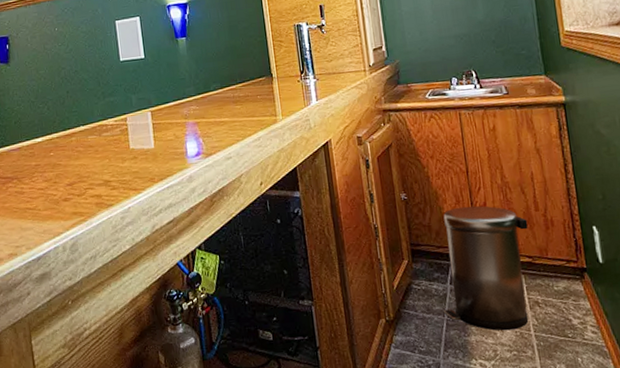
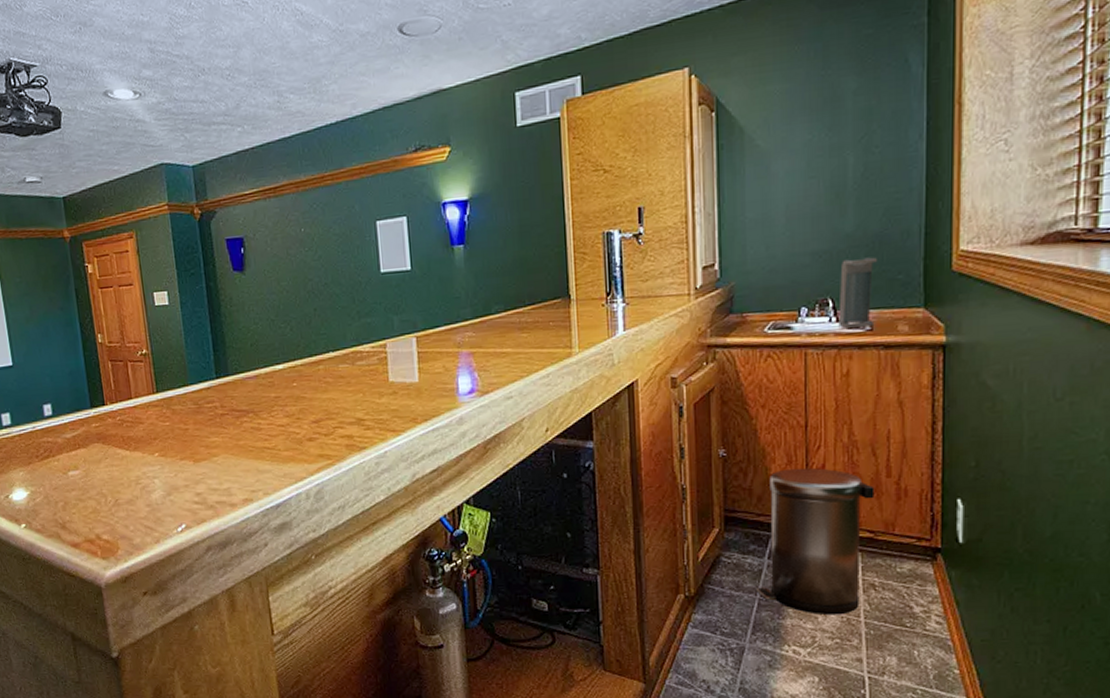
soap dispenser: none [478,38,508,93] -> present [838,257,877,328]

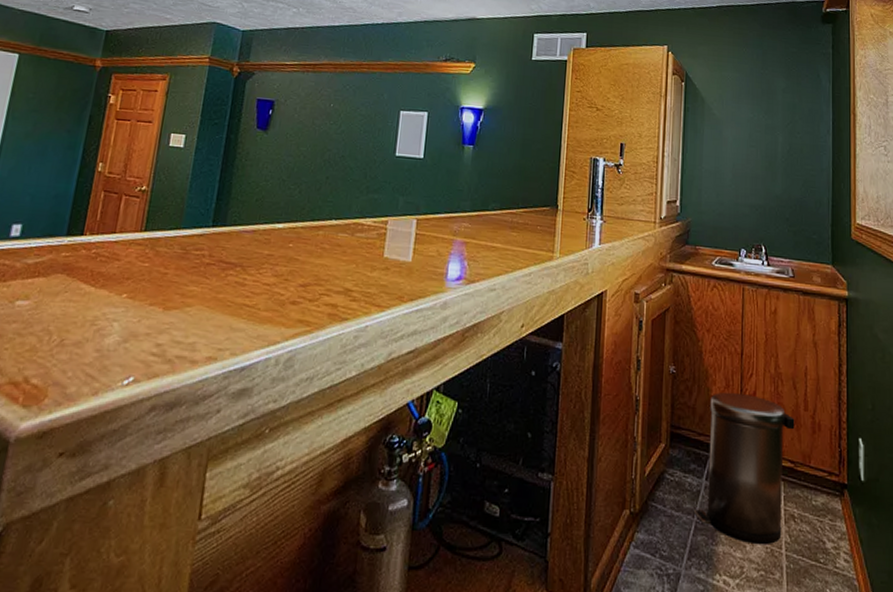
soap dispenser: present [838,257,877,328] -> none [769,215,798,274]

